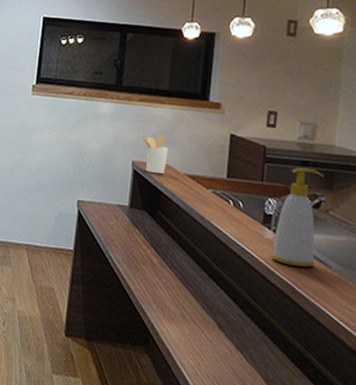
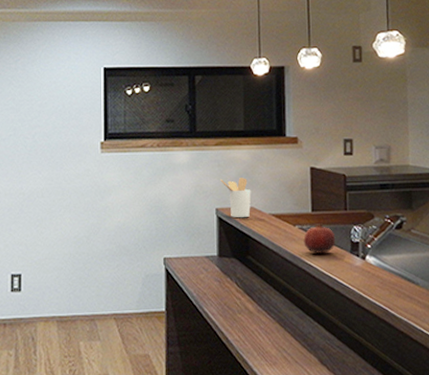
fruit: none [215,190,249,220] -> present [303,223,336,253]
soap bottle: present [271,168,324,267] -> none [362,191,403,289]

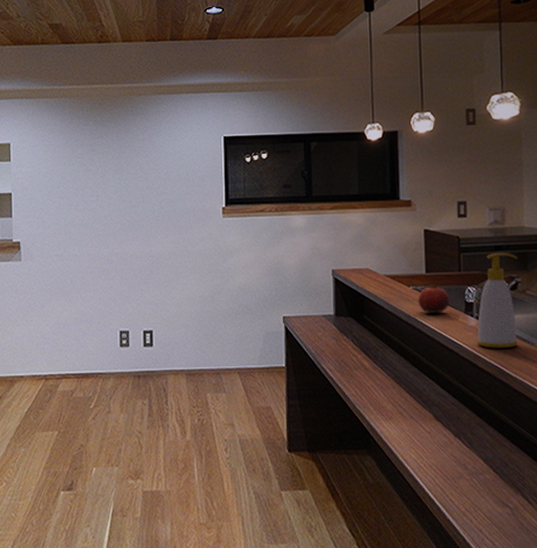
utensil holder: present [220,178,251,217] -> none [336,240,366,278]
soap bottle: none [362,191,403,289] -> present [476,253,518,348]

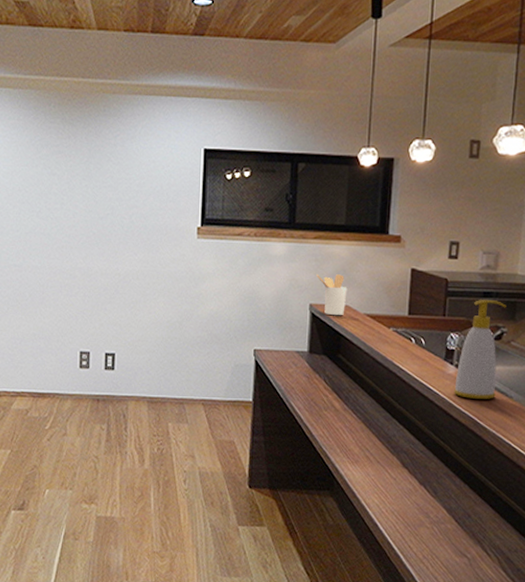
utensil holder: none [336,240,366,278] -> present [316,274,348,315]
fruit: present [418,284,450,313] -> none [397,327,431,358]

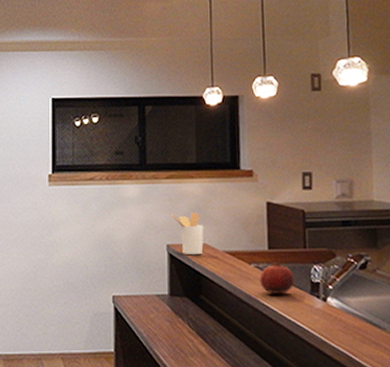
fruit: none [397,327,431,358] -> present [259,262,295,294]
soap bottle: present [453,300,507,399] -> none [323,229,368,333]

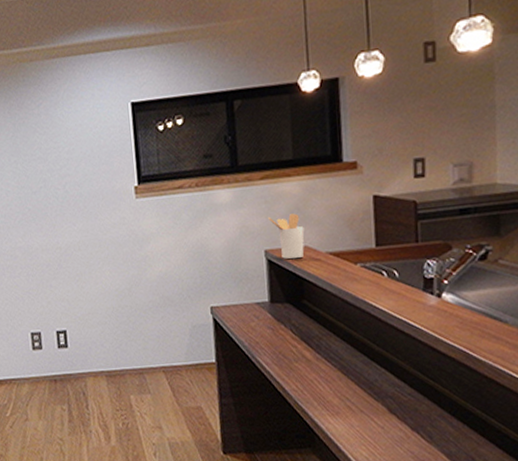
fruit: present [259,262,295,294] -> none [366,259,405,294]

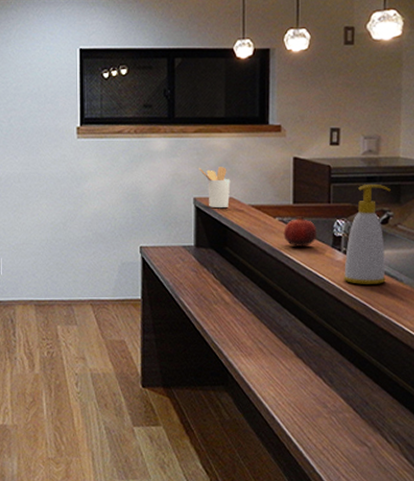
fruit: none [366,259,405,294] -> present [283,216,317,247]
soap bottle: none [437,216,488,330] -> present [343,185,391,284]

